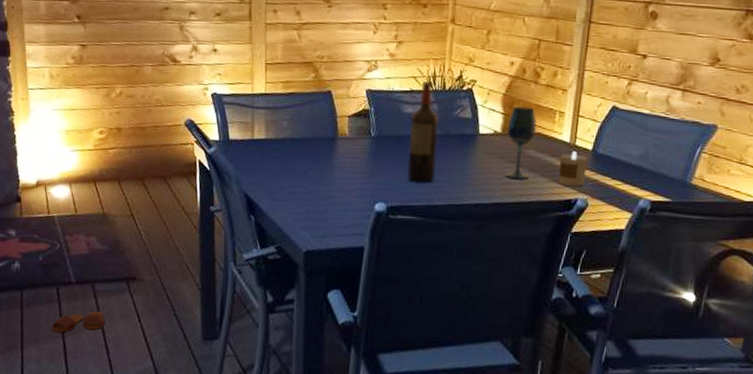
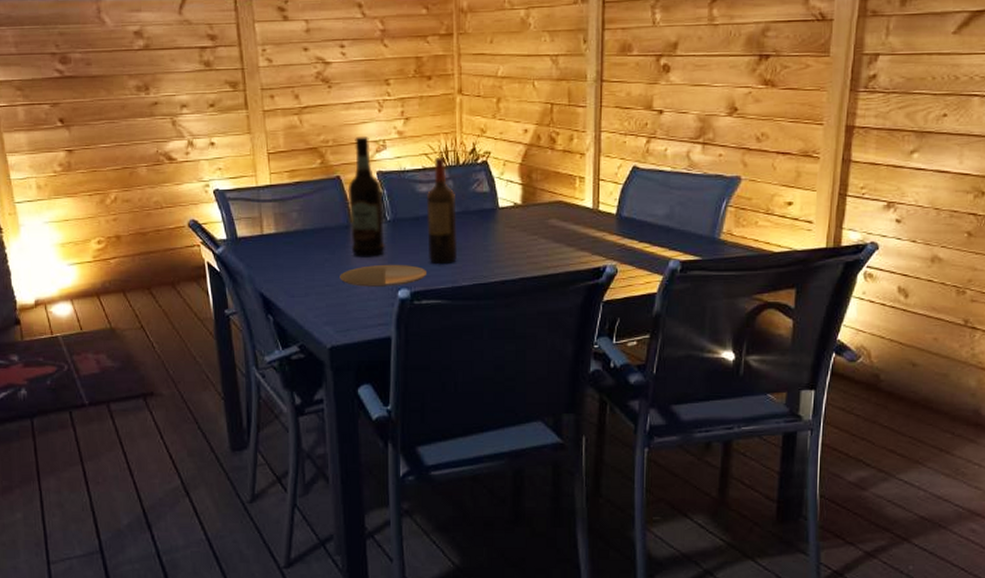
slippers: present [52,311,105,333] -> none [69,432,125,459]
plate: none [321,177,405,200] -> present [339,264,428,287]
root beer: none [334,55,370,170] -> present [347,137,386,257]
wineglass: present [505,106,537,180] -> none [528,175,558,252]
candle: present [558,151,588,187] -> none [584,217,613,254]

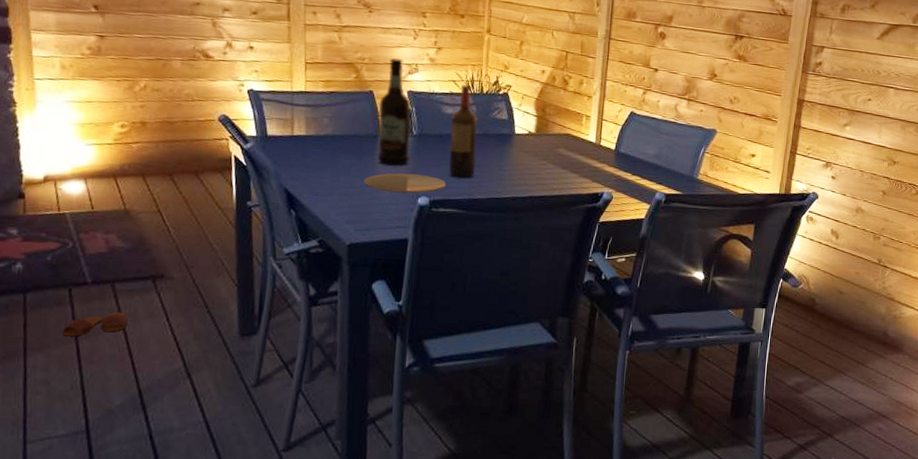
slippers: none [69,432,125,459] -> present [63,311,127,337]

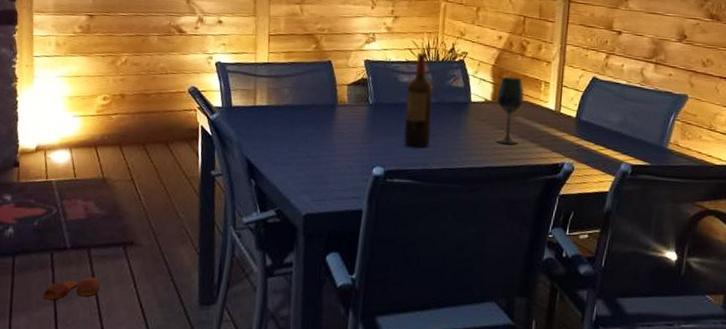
plate: present [364,173,447,194] -> none [321,142,402,164]
root beer: present [377,58,412,166] -> none [334,28,369,135]
wineglass: none [539,110,567,175] -> present [496,76,525,145]

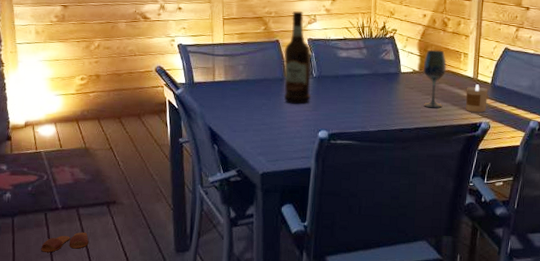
root beer: none [334,28,369,135] -> present [283,11,312,104]
wine bottle: present [403,51,433,149] -> none [343,30,368,114]
candle: none [545,118,572,152] -> present [465,84,488,113]

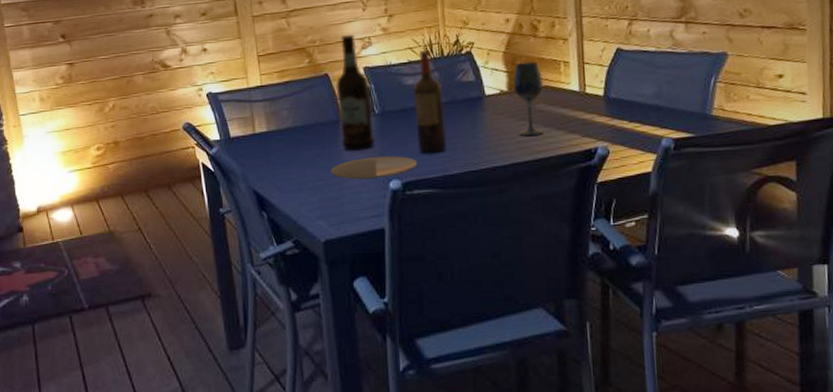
slippers: present [41,232,89,253] -> none [69,335,123,364]
plate: none [273,110,343,128] -> present [331,155,418,180]
wine bottle: none [343,30,368,114] -> present [414,49,447,155]
candle: present [465,84,488,113] -> none [572,99,602,136]

